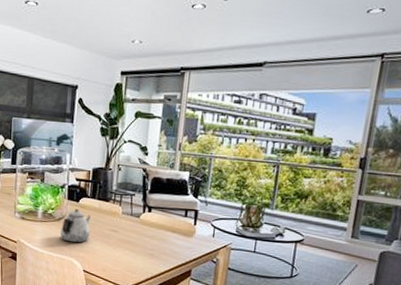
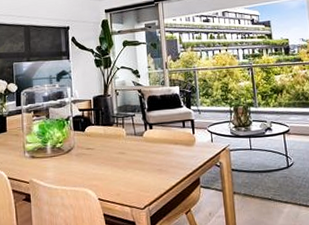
teapot: present [60,209,91,243] -> none [70,138,100,173]

